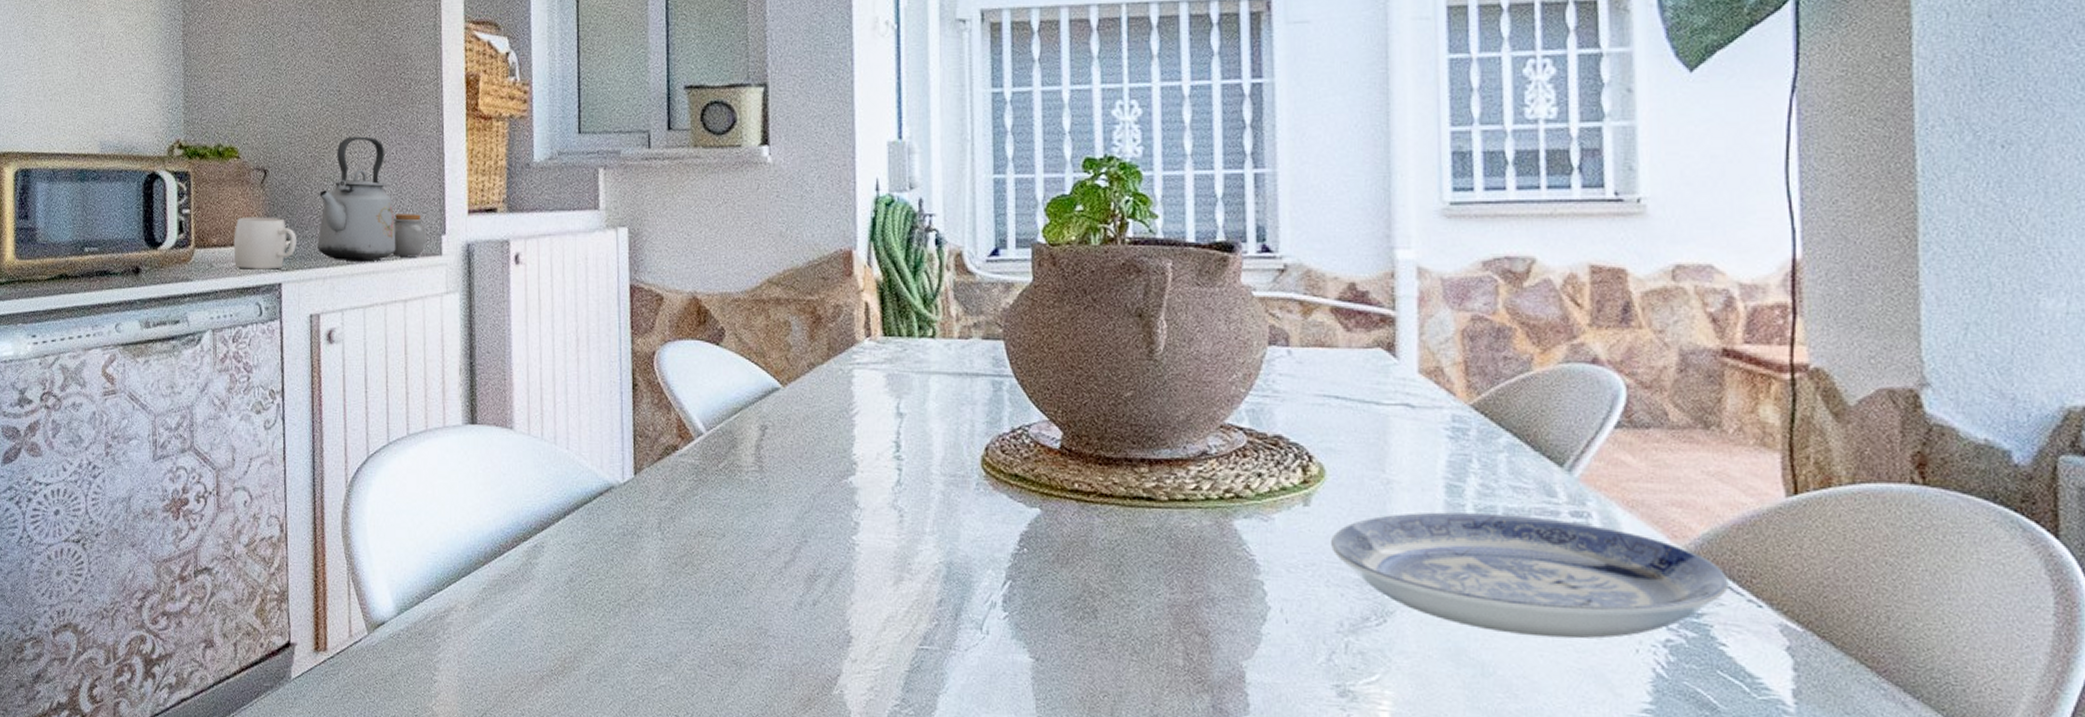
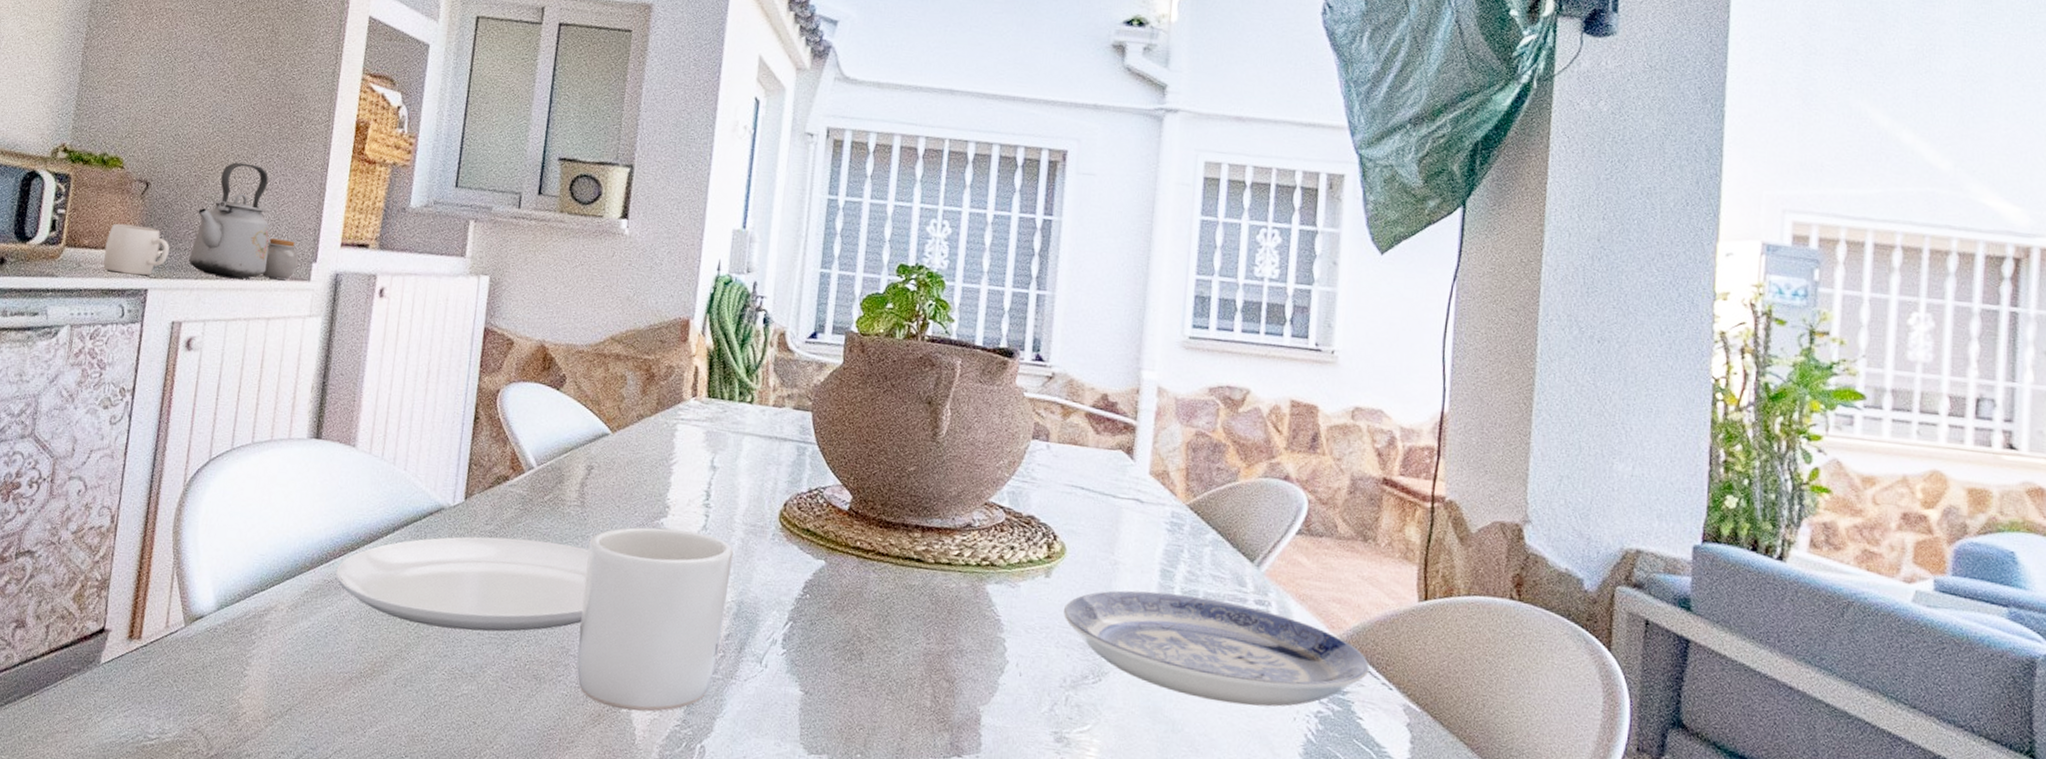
plate: none [511,512,777,617] -> present [335,536,589,632]
mug: none [773,487,934,693] -> present [577,527,734,712]

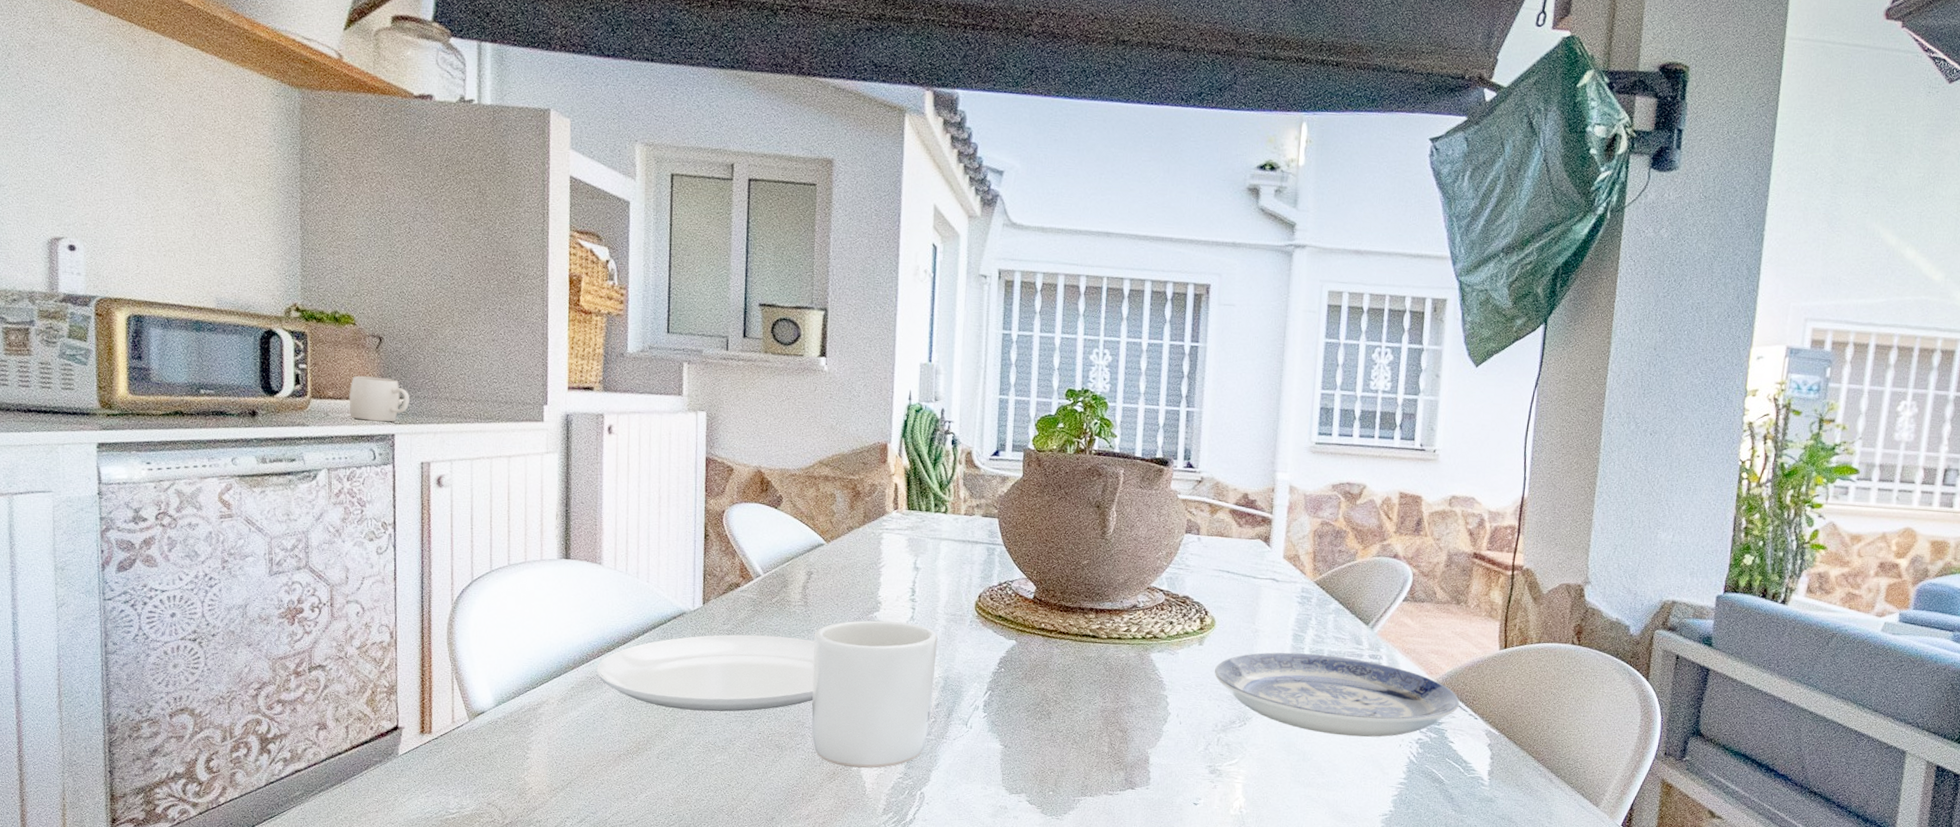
kettle: present [188,162,270,279] -> none [429,316,502,422]
jar: present [262,238,299,280] -> none [498,384,531,421]

